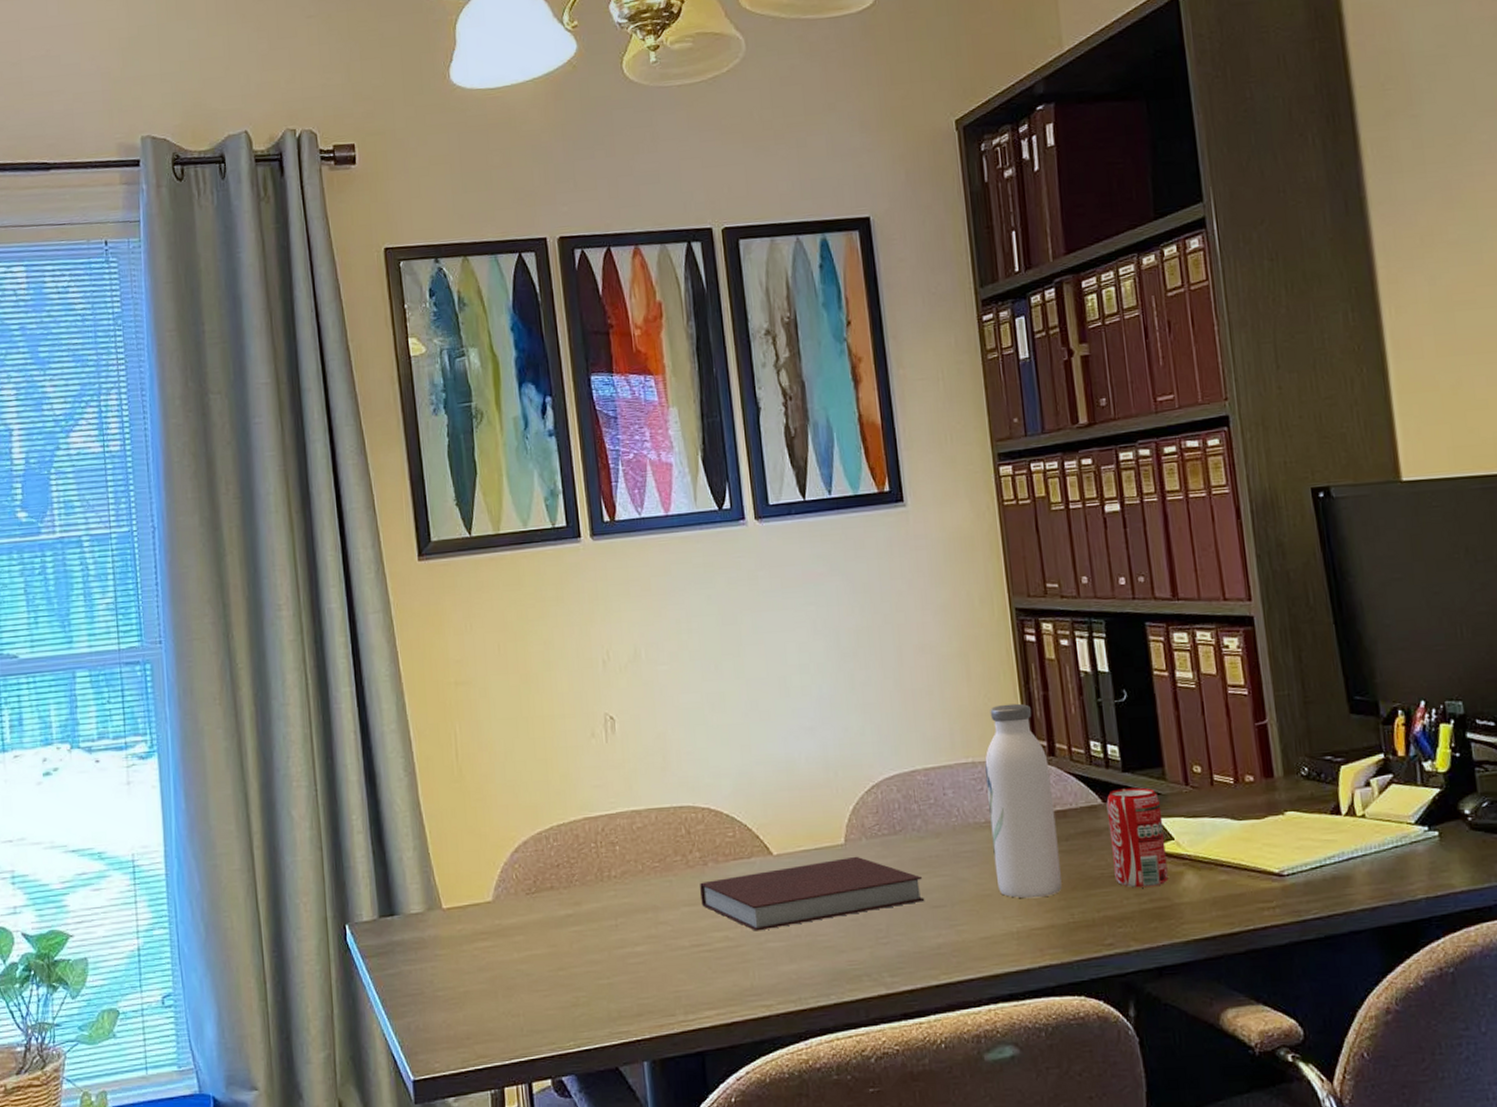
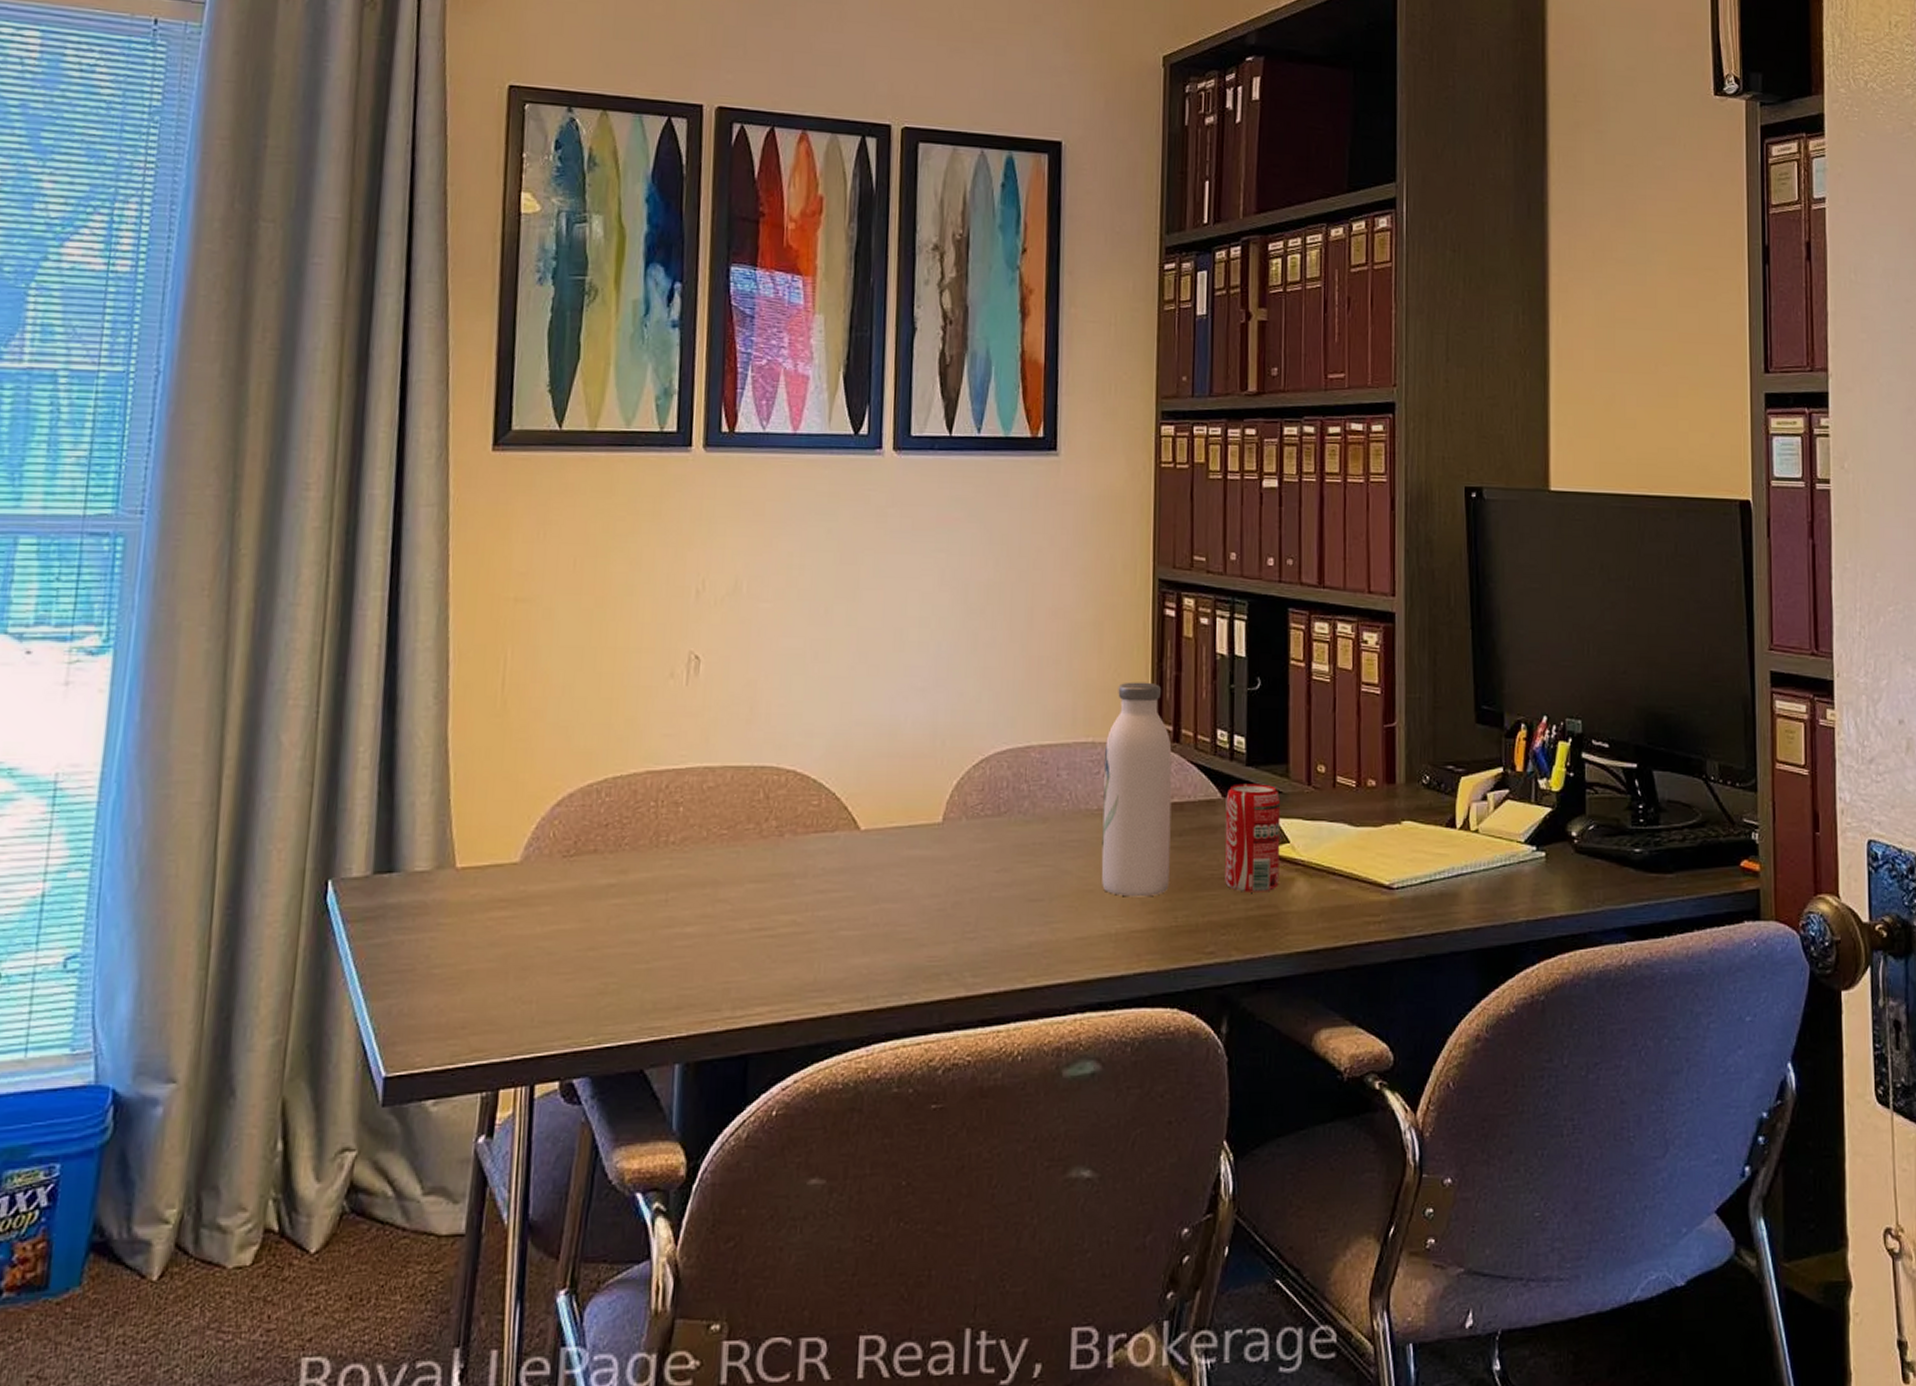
notebook: present [700,856,925,931] -> none [770,837,1023,917]

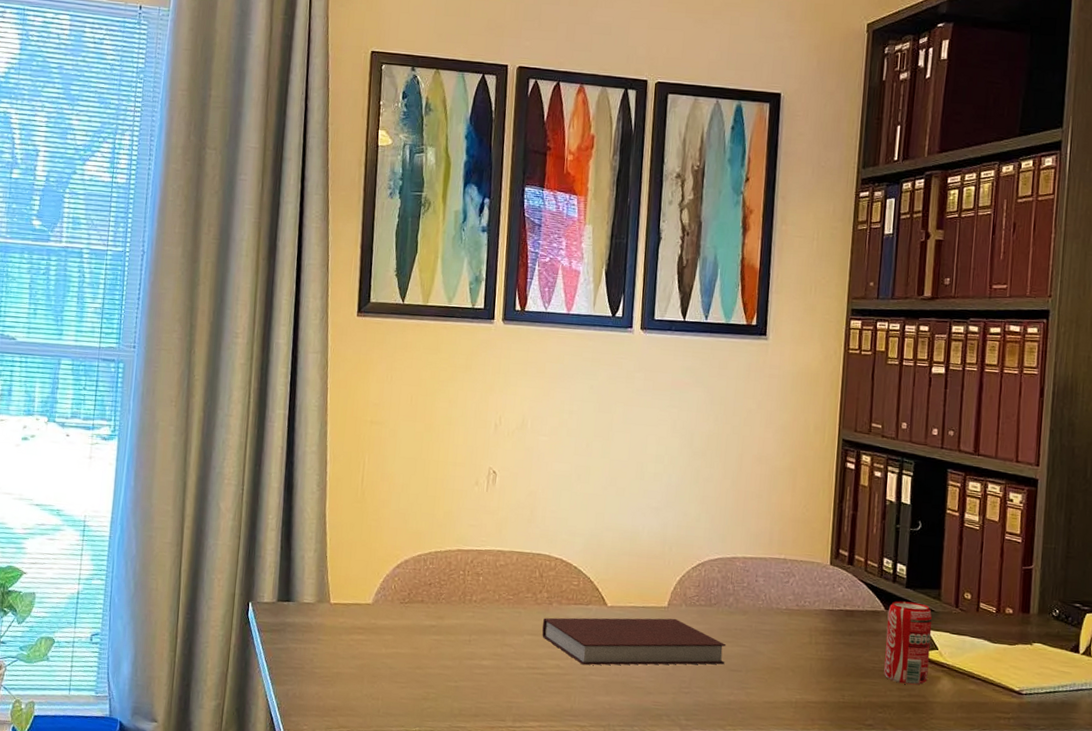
notebook: none [770,837,1023,917] -> present [542,617,727,665]
water bottle: present [1101,682,1172,897] -> none [786,516,847,678]

